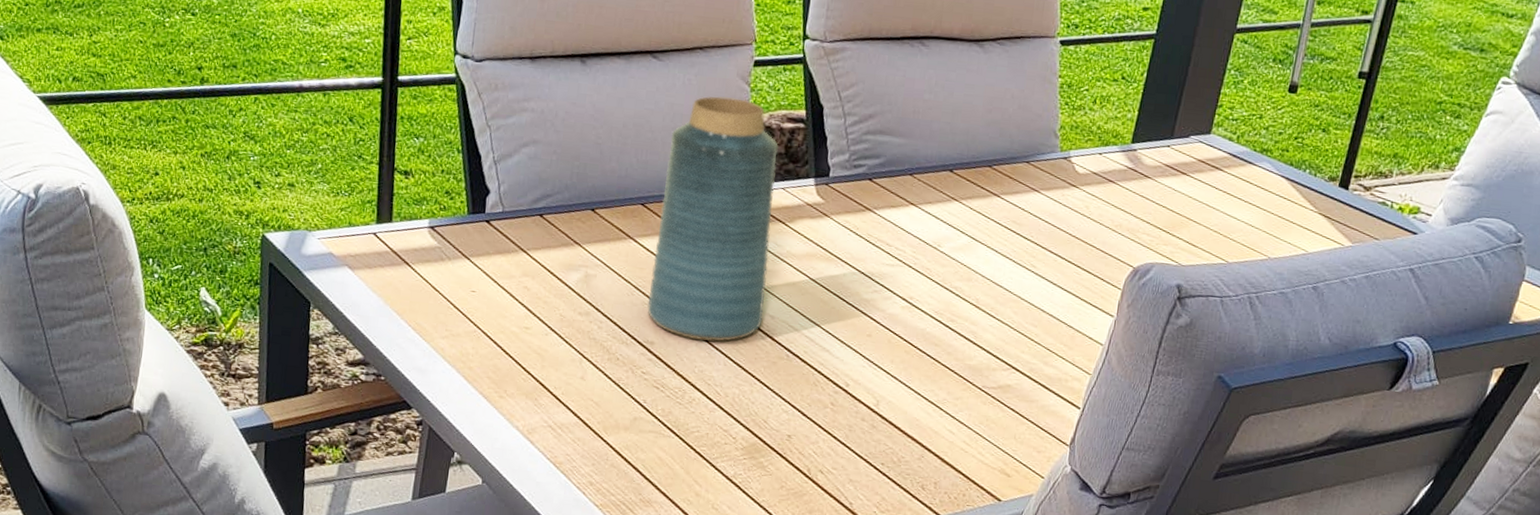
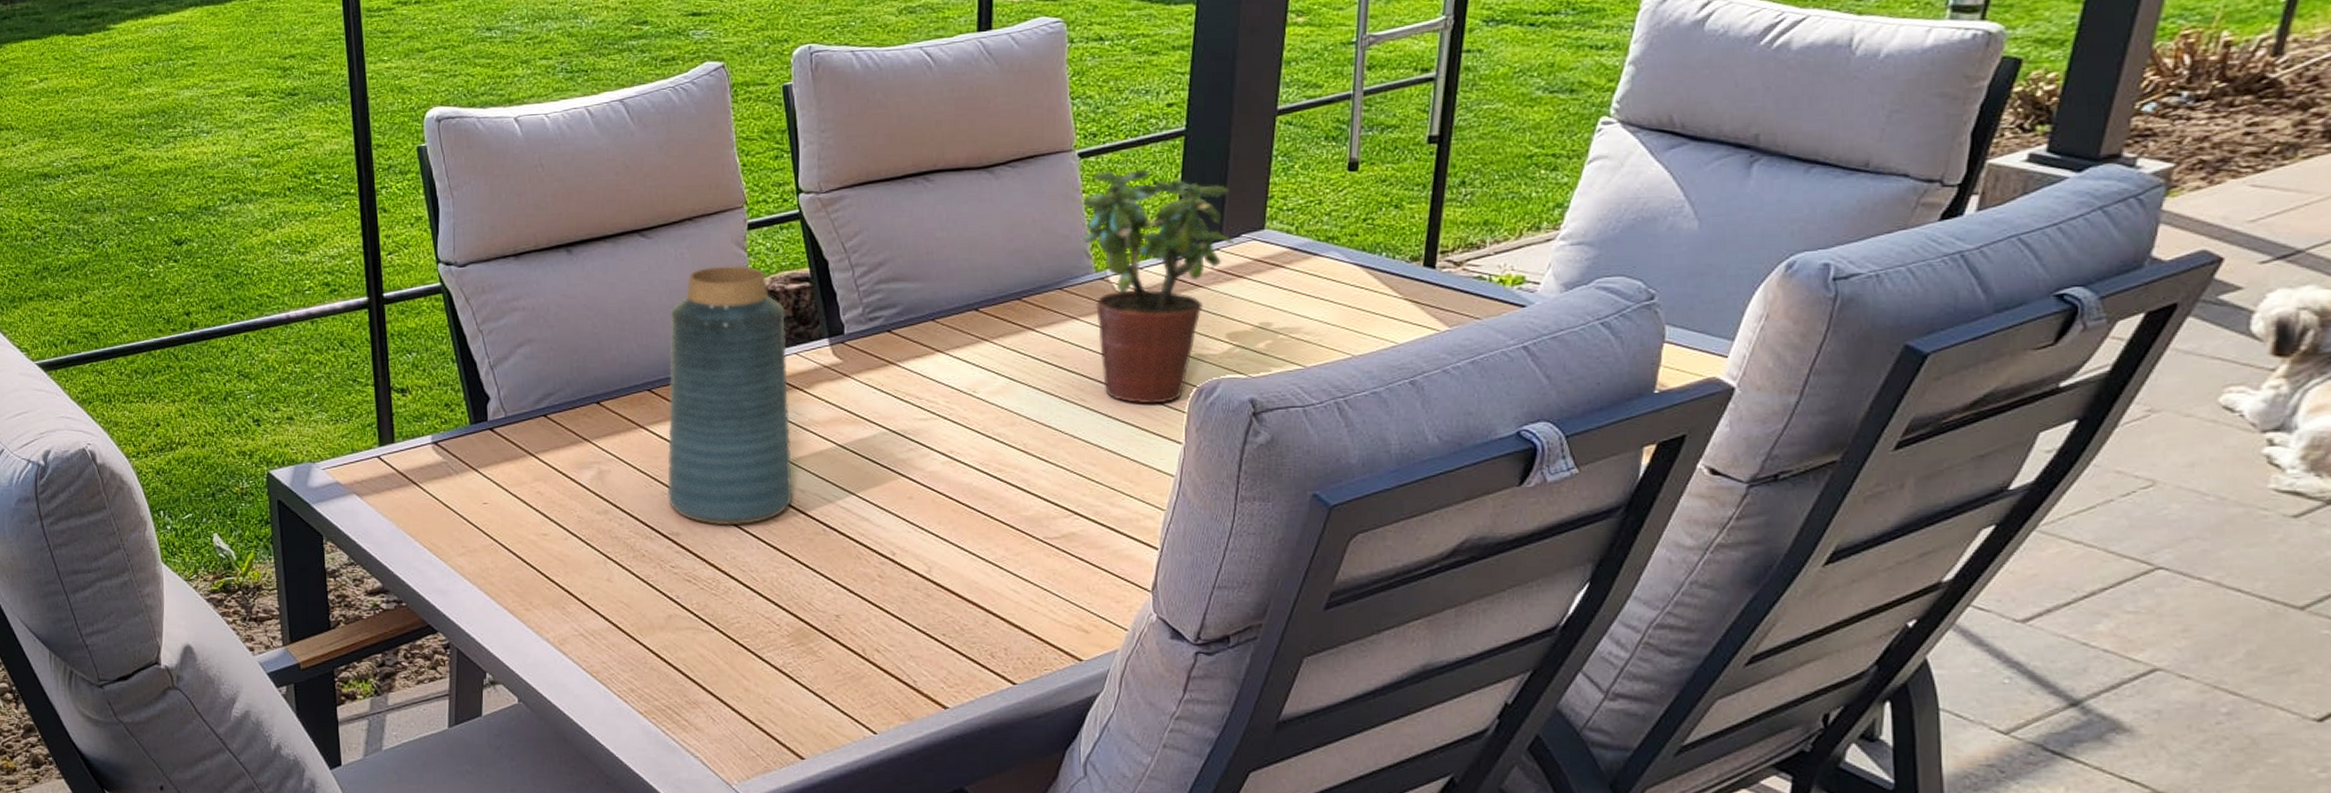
potted plant: none [1053,60,1186,278] -> present [1082,170,1234,404]

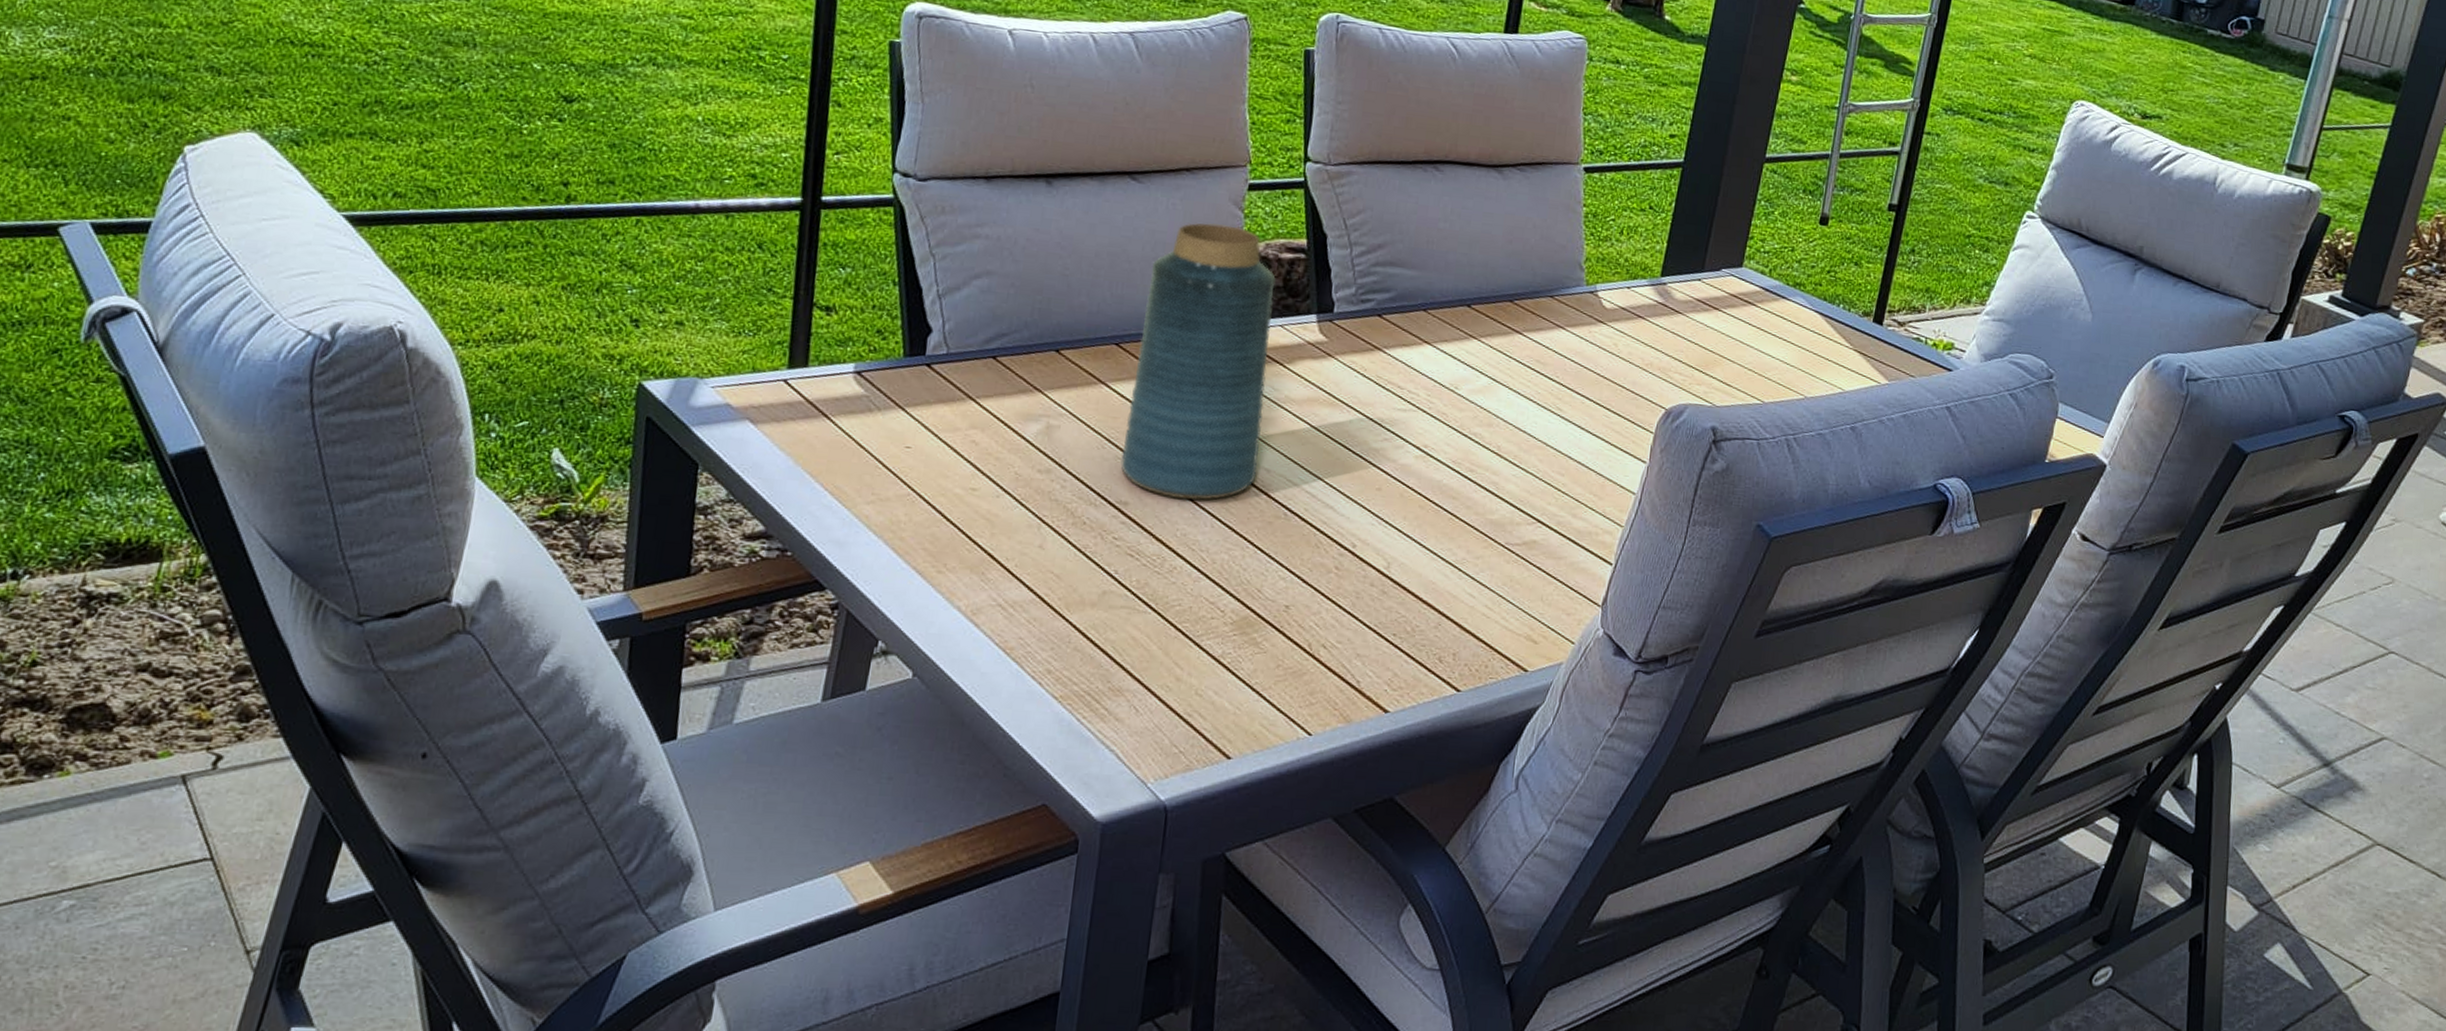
potted plant: present [1082,170,1234,404] -> none [1577,188,1716,421]

